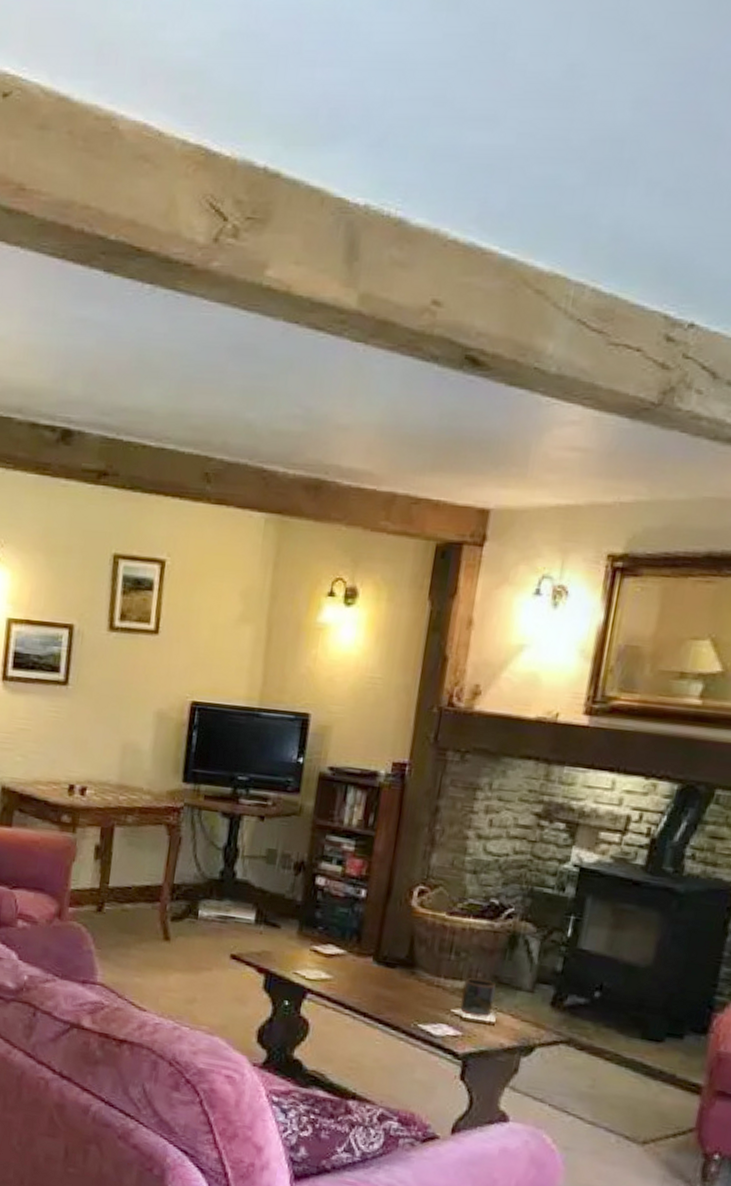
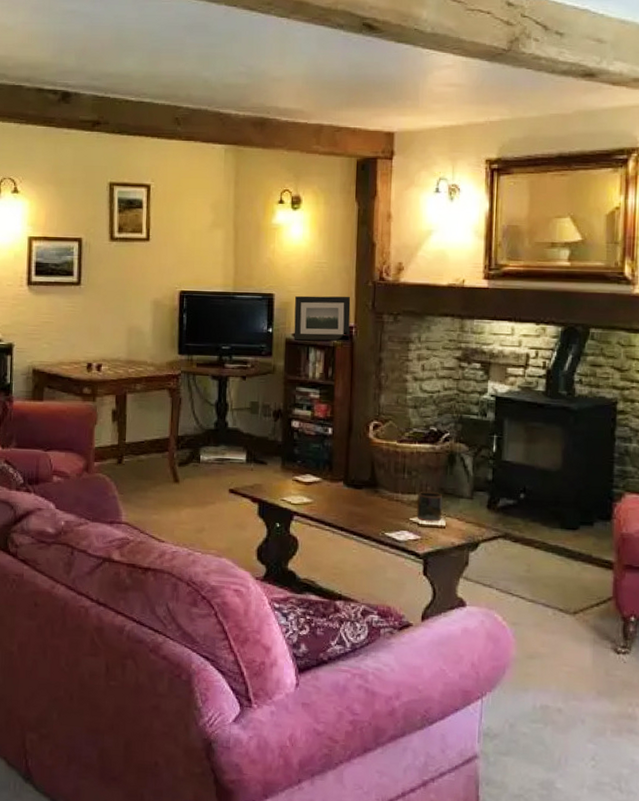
picture frame: none [329,718,408,782] -> present [294,295,351,341]

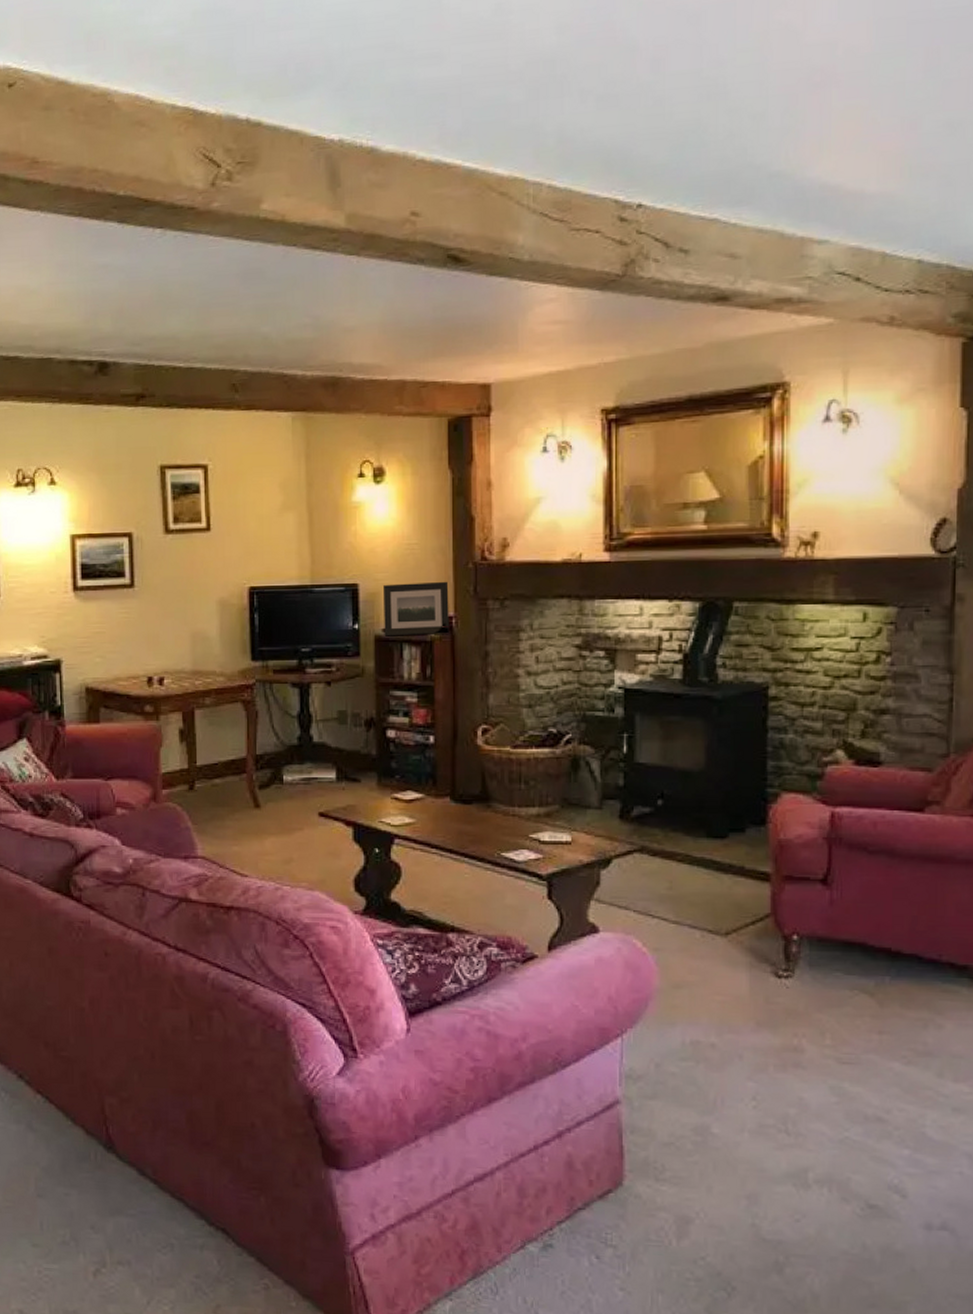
mug: present [416,491,443,522] -> none [536,802,567,838]

